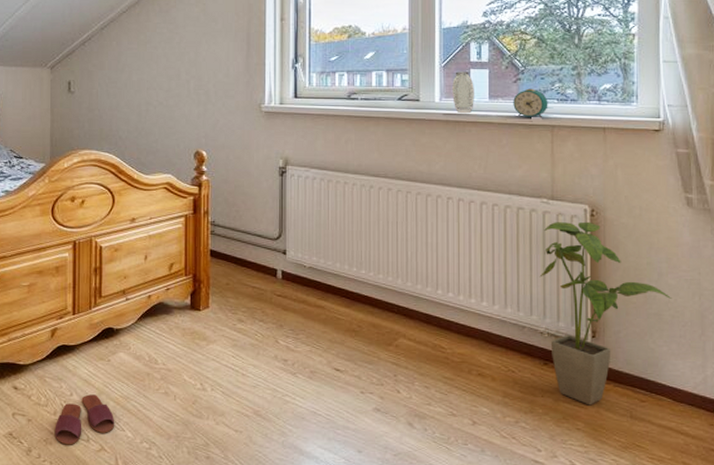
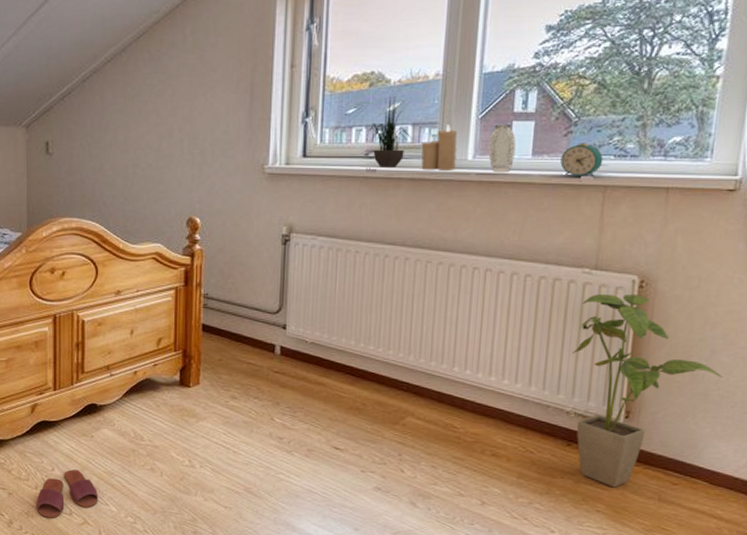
potted plant: none [348,46,387,108] -> present [367,96,412,168]
candle: none [395,71,425,112] -> present [421,125,457,172]

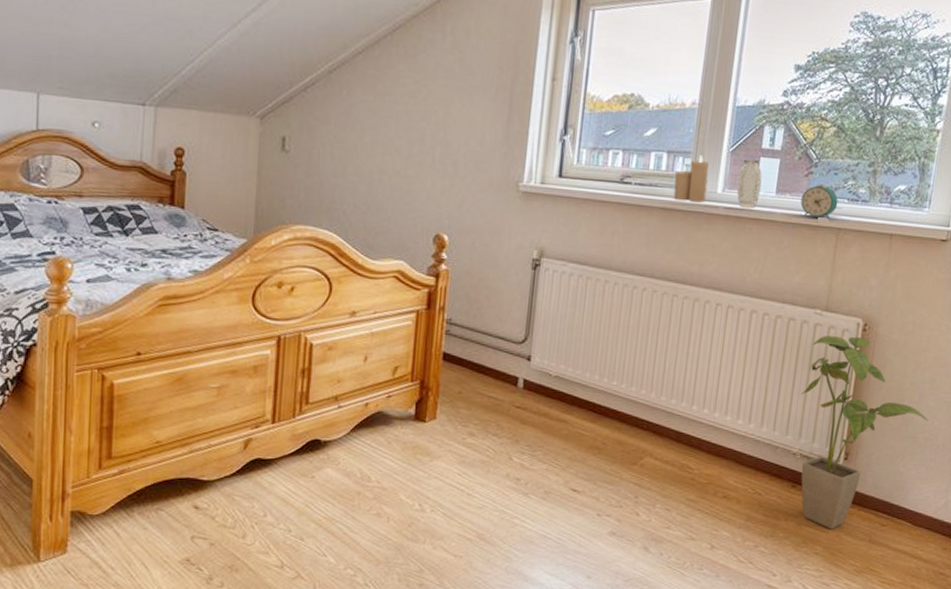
slippers: present [36,469,99,518] -> none [242,515,316,572]
potted plant: present [367,96,412,168] -> none [623,121,667,195]

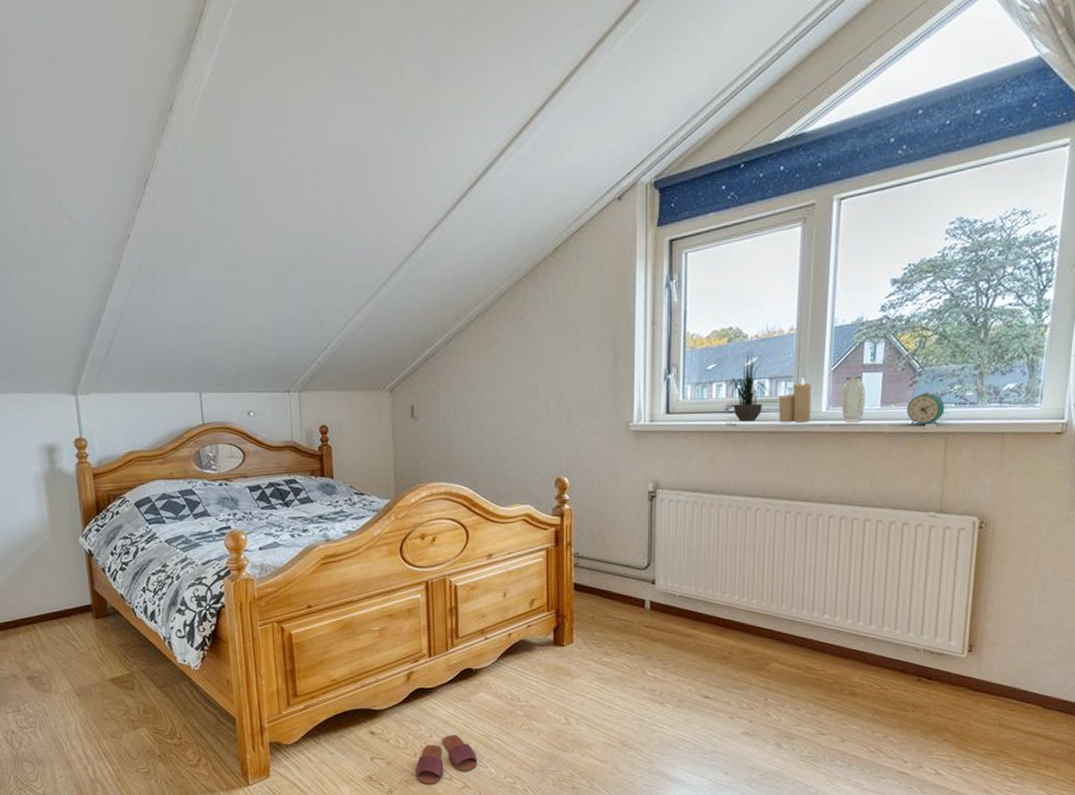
slippers: none [242,515,316,572] -> present [415,735,478,785]
potted plant: none [623,121,667,195] -> present [727,351,770,422]
house plant: present [801,336,930,530] -> none [920,534,1054,717]

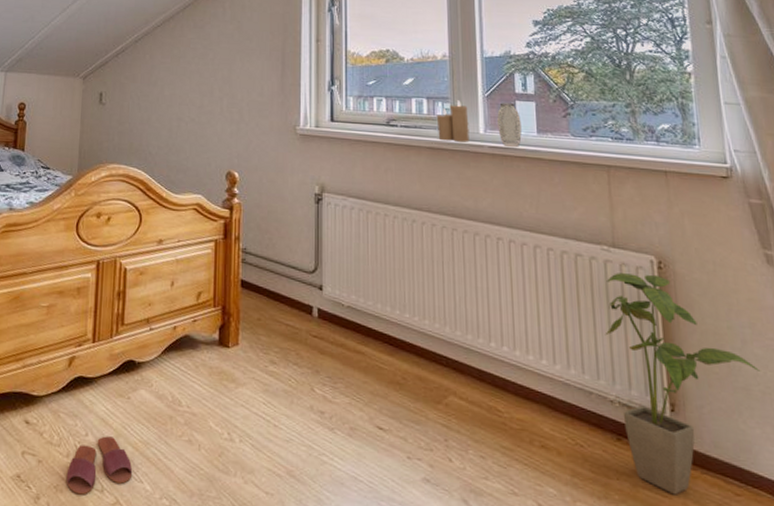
potted plant: present [727,351,770,422] -> none [386,72,428,136]
alarm clock: present [906,392,945,425] -> none [563,124,602,157]
house plant: none [920,534,1054,717] -> present [605,273,761,495]

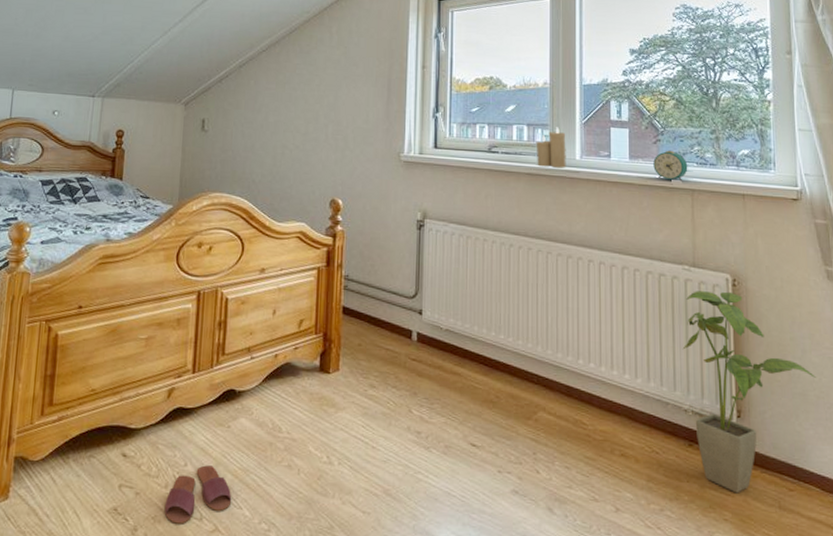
vase: present [497,103,522,148] -> none [593,129,615,173]
alarm clock: none [563,124,602,157] -> present [653,150,688,182]

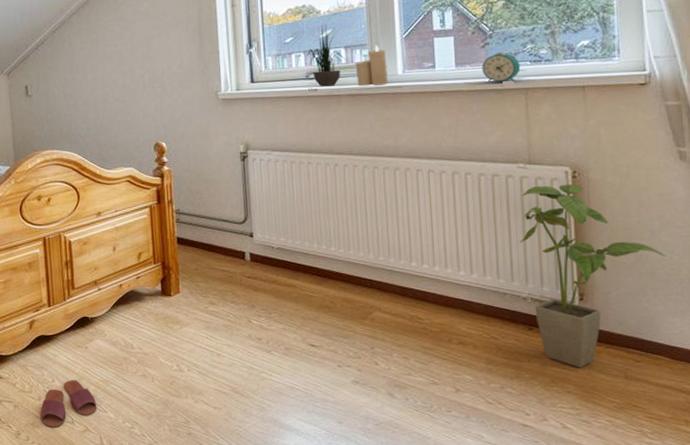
potted plant: none [489,99,528,163] -> present [305,24,346,87]

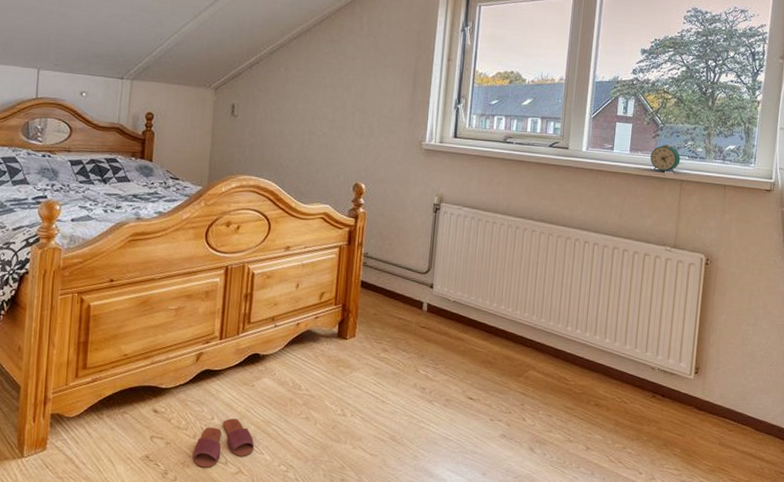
potted plant: present [305,24,346,87] -> none [506,93,541,153]
candle: present [354,45,388,87] -> none [547,120,575,160]
house plant: present [519,183,667,368] -> none [656,268,764,434]

